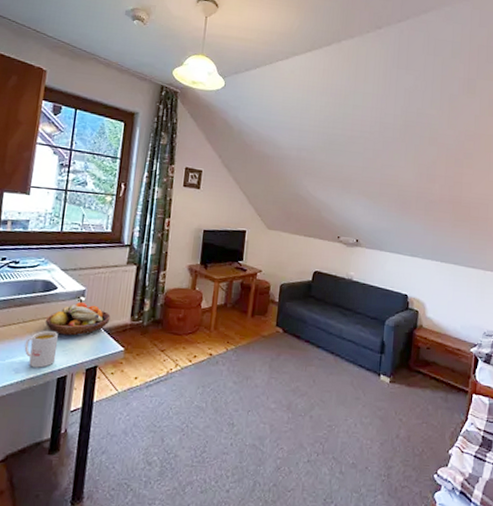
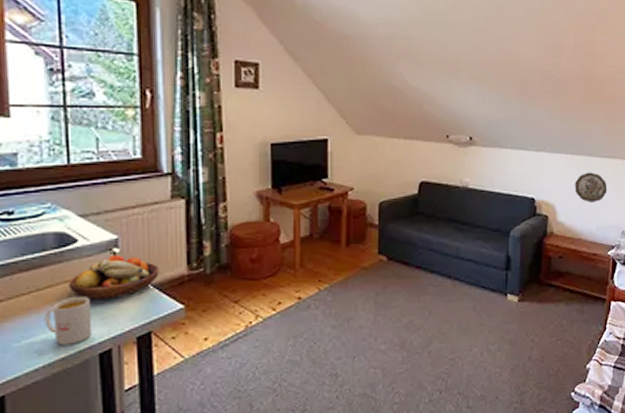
decorative plate: none [442,278,471,304] -> present [575,172,608,203]

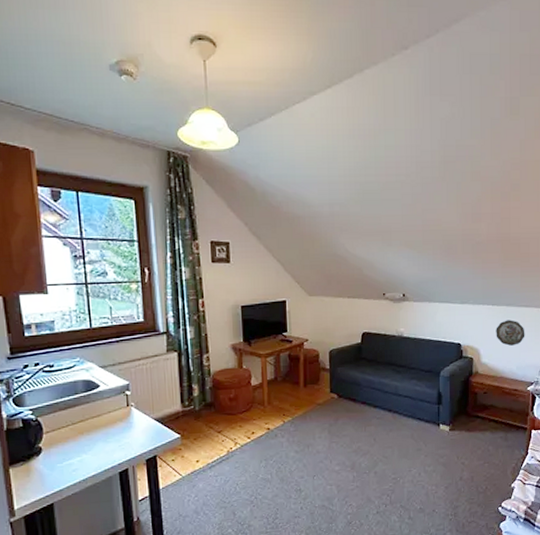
mug: present [44,295,93,346] -> none [79,428,114,466]
fruit bowl: present [67,255,160,300] -> none [94,397,161,431]

